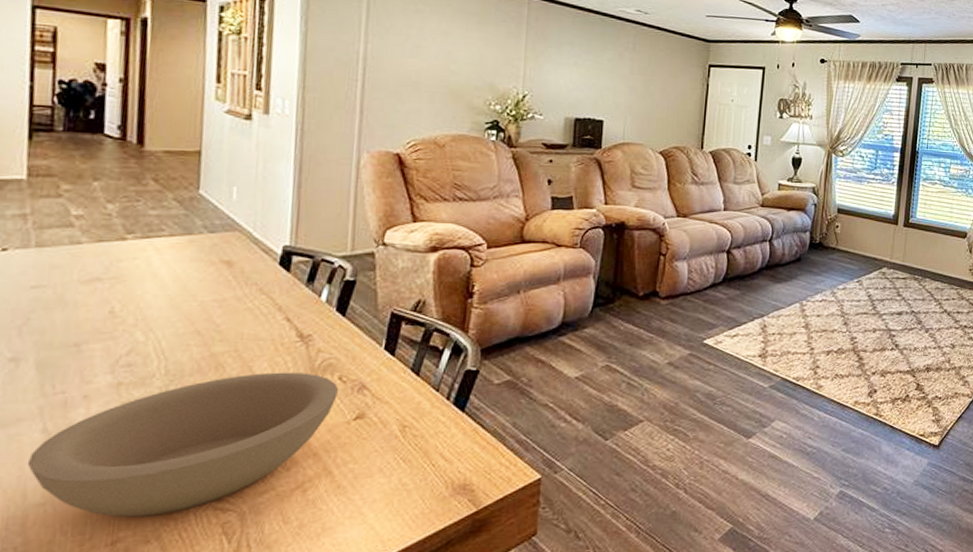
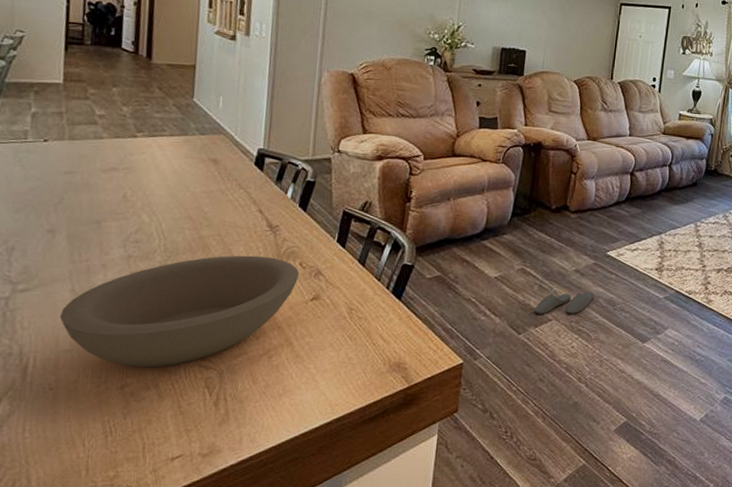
slippers: none [621,385,691,416] -> present [533,291,594,314]

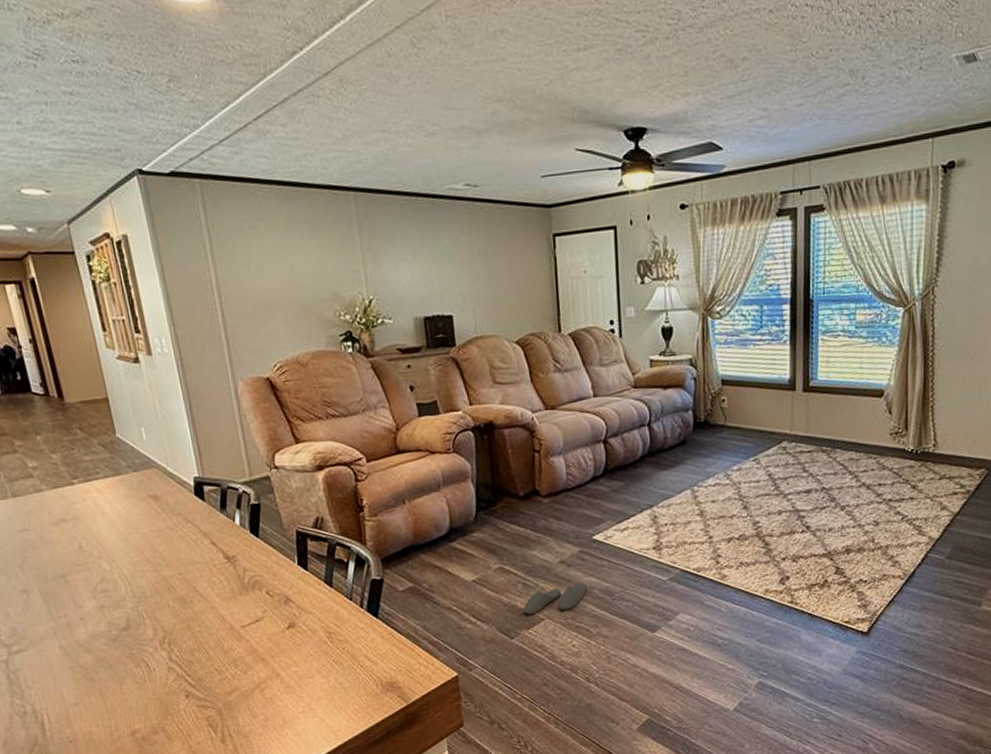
bowl: present [59,255,299,368] -> none [57,589,269,714]

